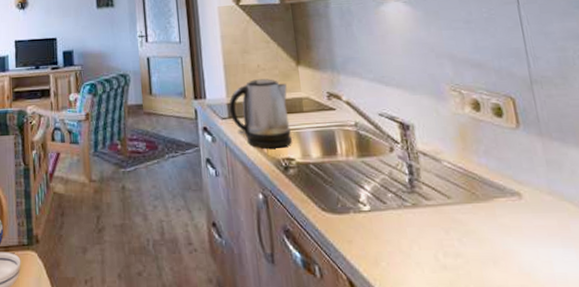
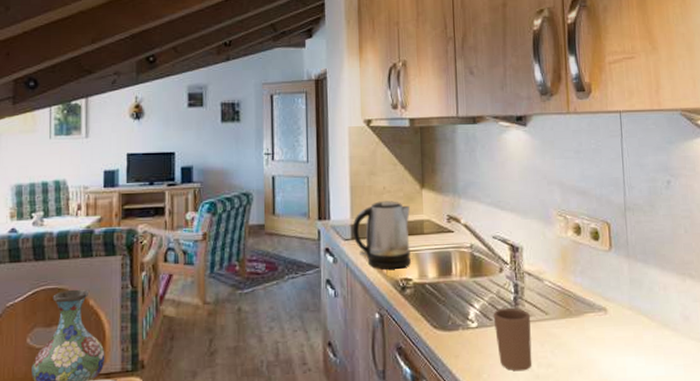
mug: none [386,191,437,261] -> present [493,308,532,372]

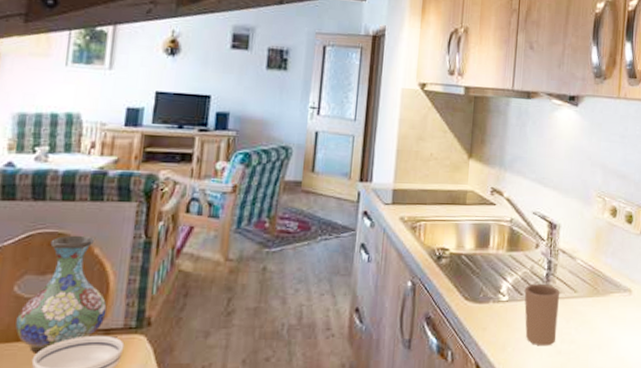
kettle: present [352,201,411,269] -> none [393,167,455,238]

